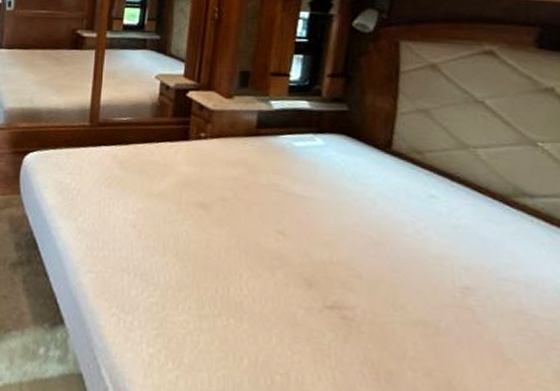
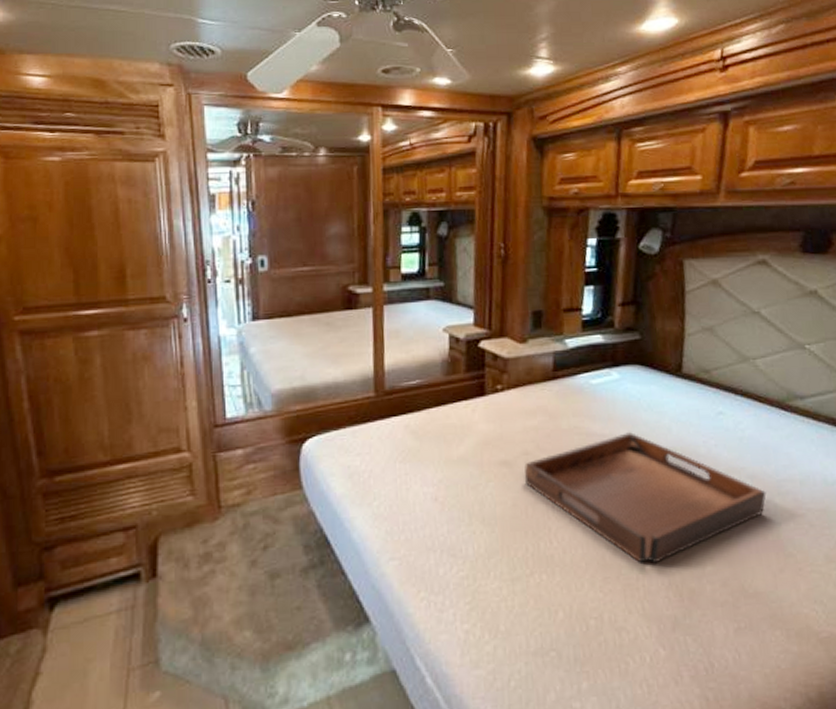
serving tray: none [219,198,483,335] -> present [524,432,766,564]

